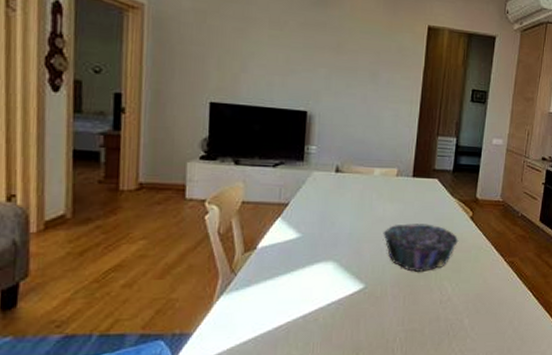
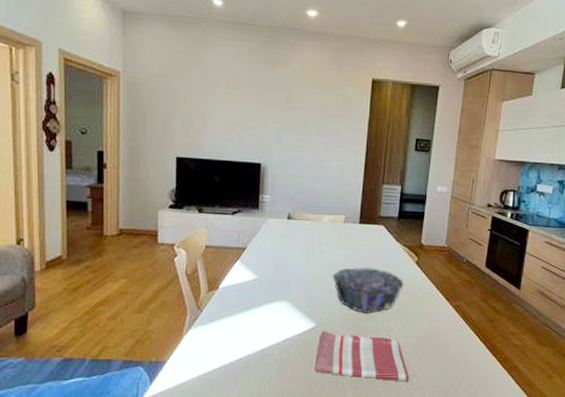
dish towel: none [363,292,463,343] -> present [315,331,409,382]

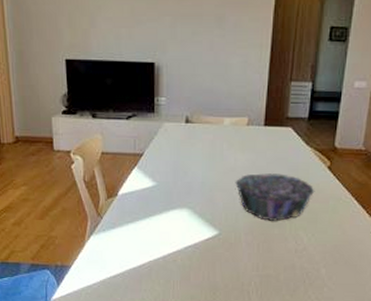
dish towel: present [315,331,409,382] -> none [219,239,319,291]

